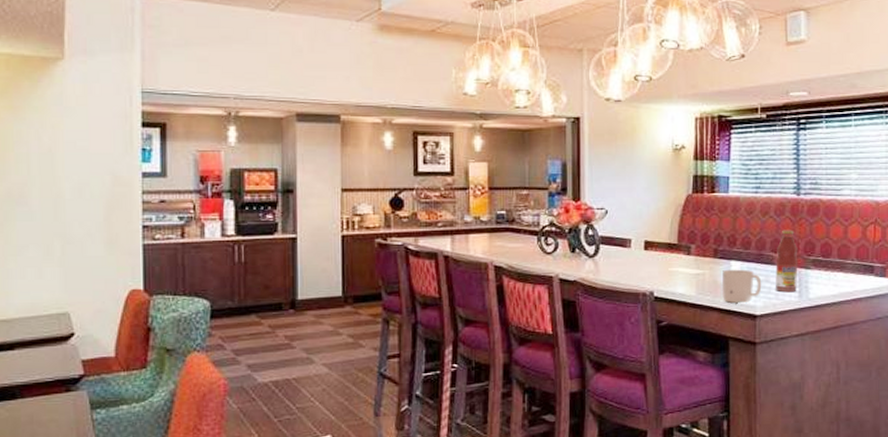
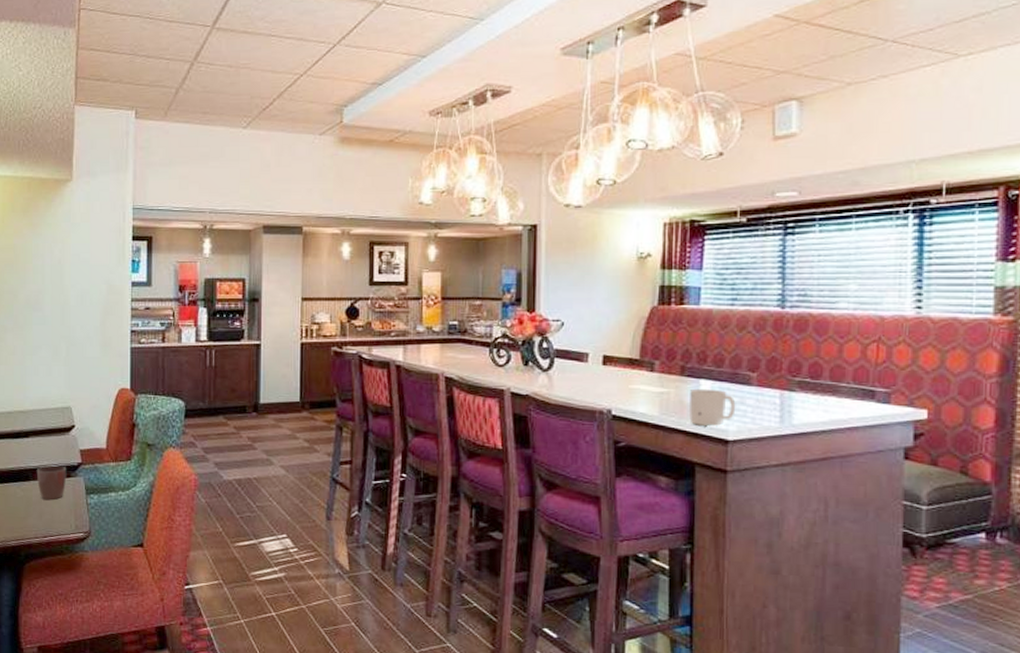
cup: none [25,379,66,420] -> present [36,465,67,501]
fruit juice: present [776,230,798,293] -> none [752,346,781,417]

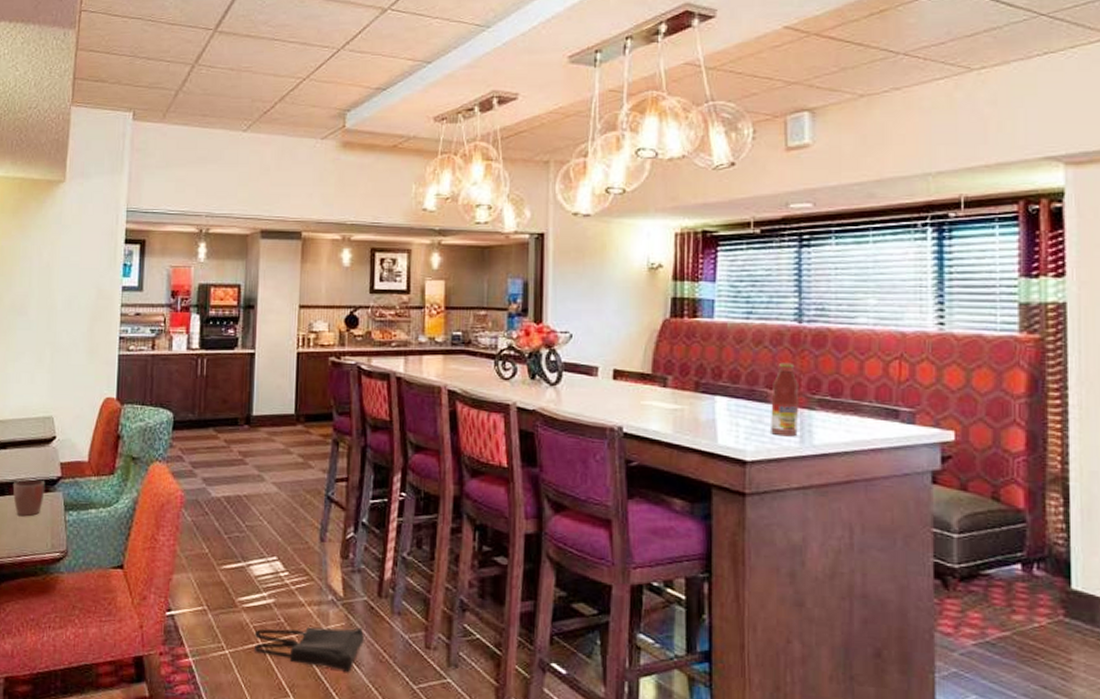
tote bag: none [267,598,369,638] -> present [254,627,364,672]
mug: present [689,388,736,427] -> none [705,405,753,447]
fruit juice: none [752,346,781,417] -> present [771,362,800,437]

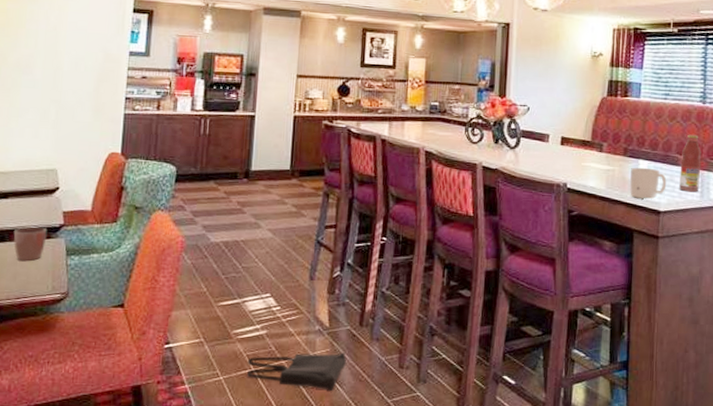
mug: none [705,405,753,447] -> present [630,167,667,200]

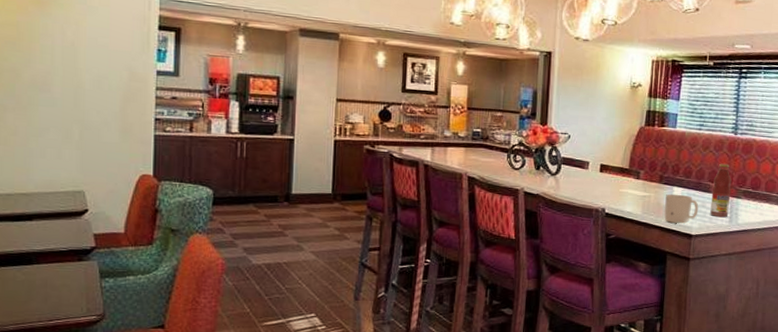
cup: present [13,226,47,262] -> none [41,249,78,284]

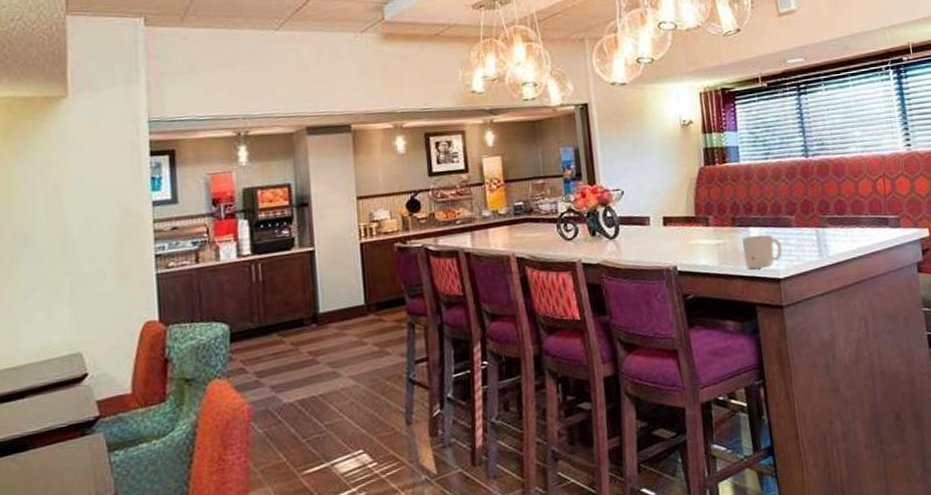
fruit juice: present [710,163,732,218] -> none [792,191,817,254]

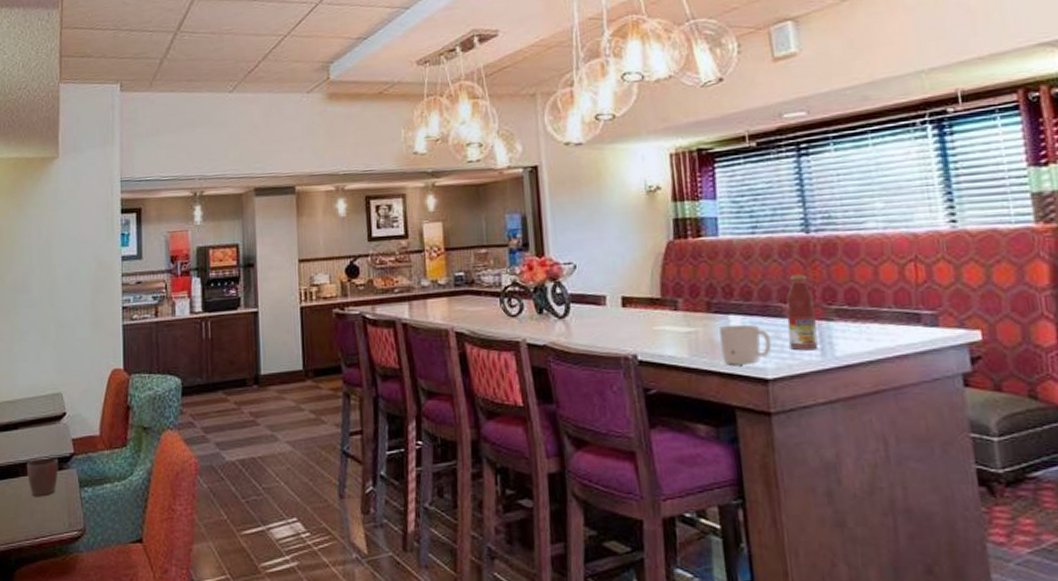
cup: none [37,424,81,470] -> present [26,458,59,497]
fruit juice: none [792,191,817,254] -> present [786,274,818,351]

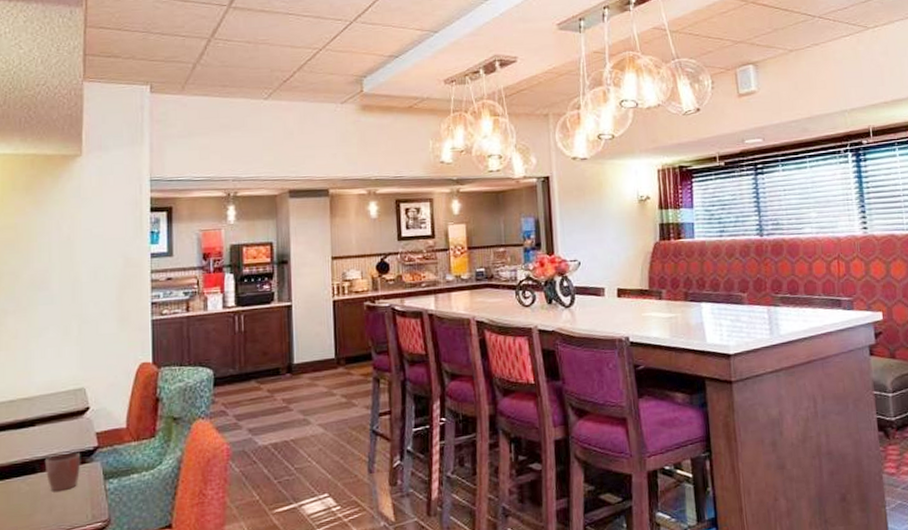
mug: present [719,324,772,366] -> none [694,310,734,344]
fruit juice: present [786,274,818,351] -> none [745,269,768,331]

